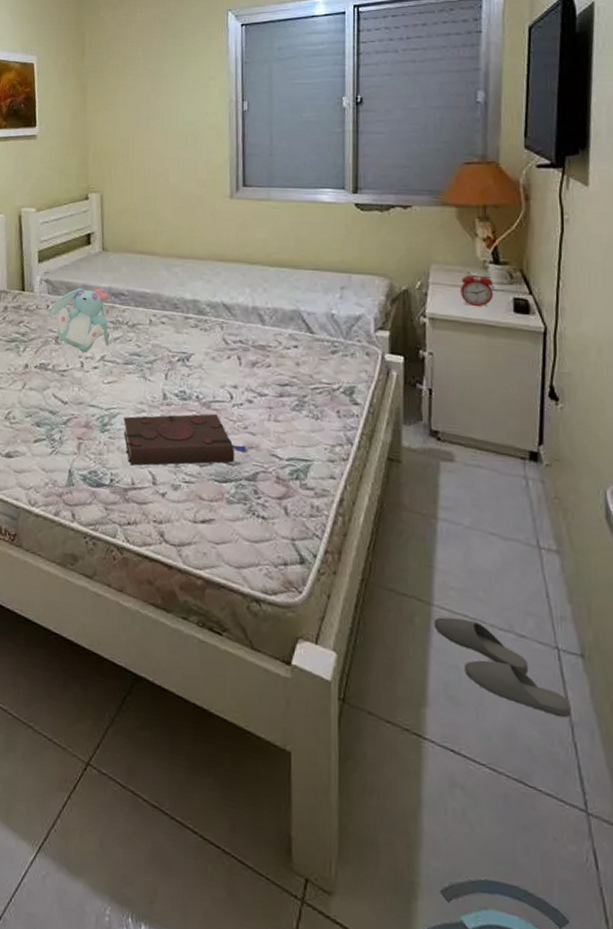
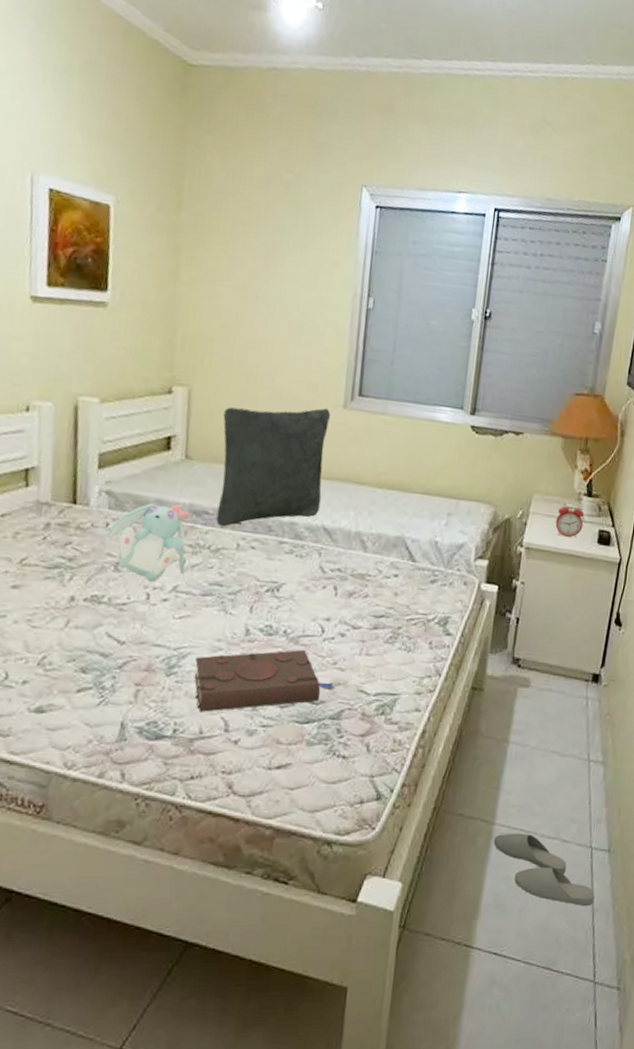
pillow: none [129,199,220,306] -> present [216,407,331,527]

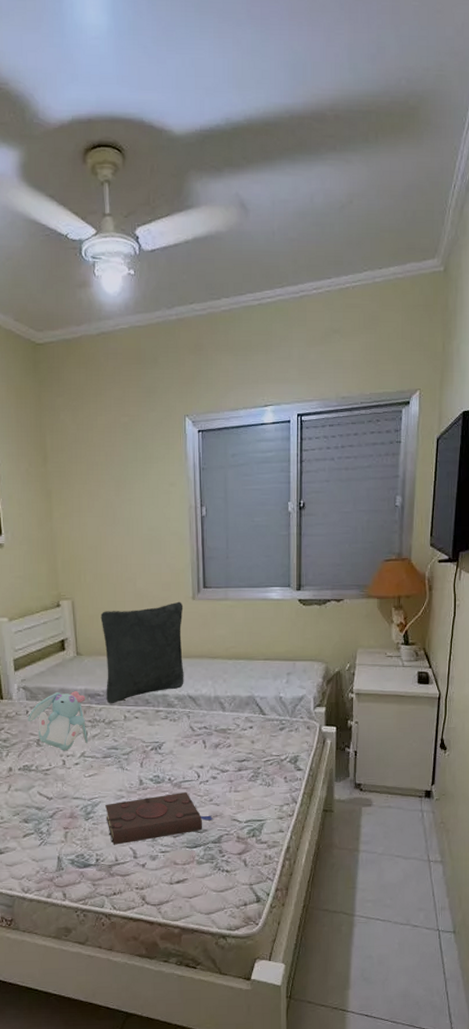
slippers: present [493,833,595,905] -> none [355,921,445,976]
alarm clock: present [555,502,585,539] -> none [380,651,404,681]

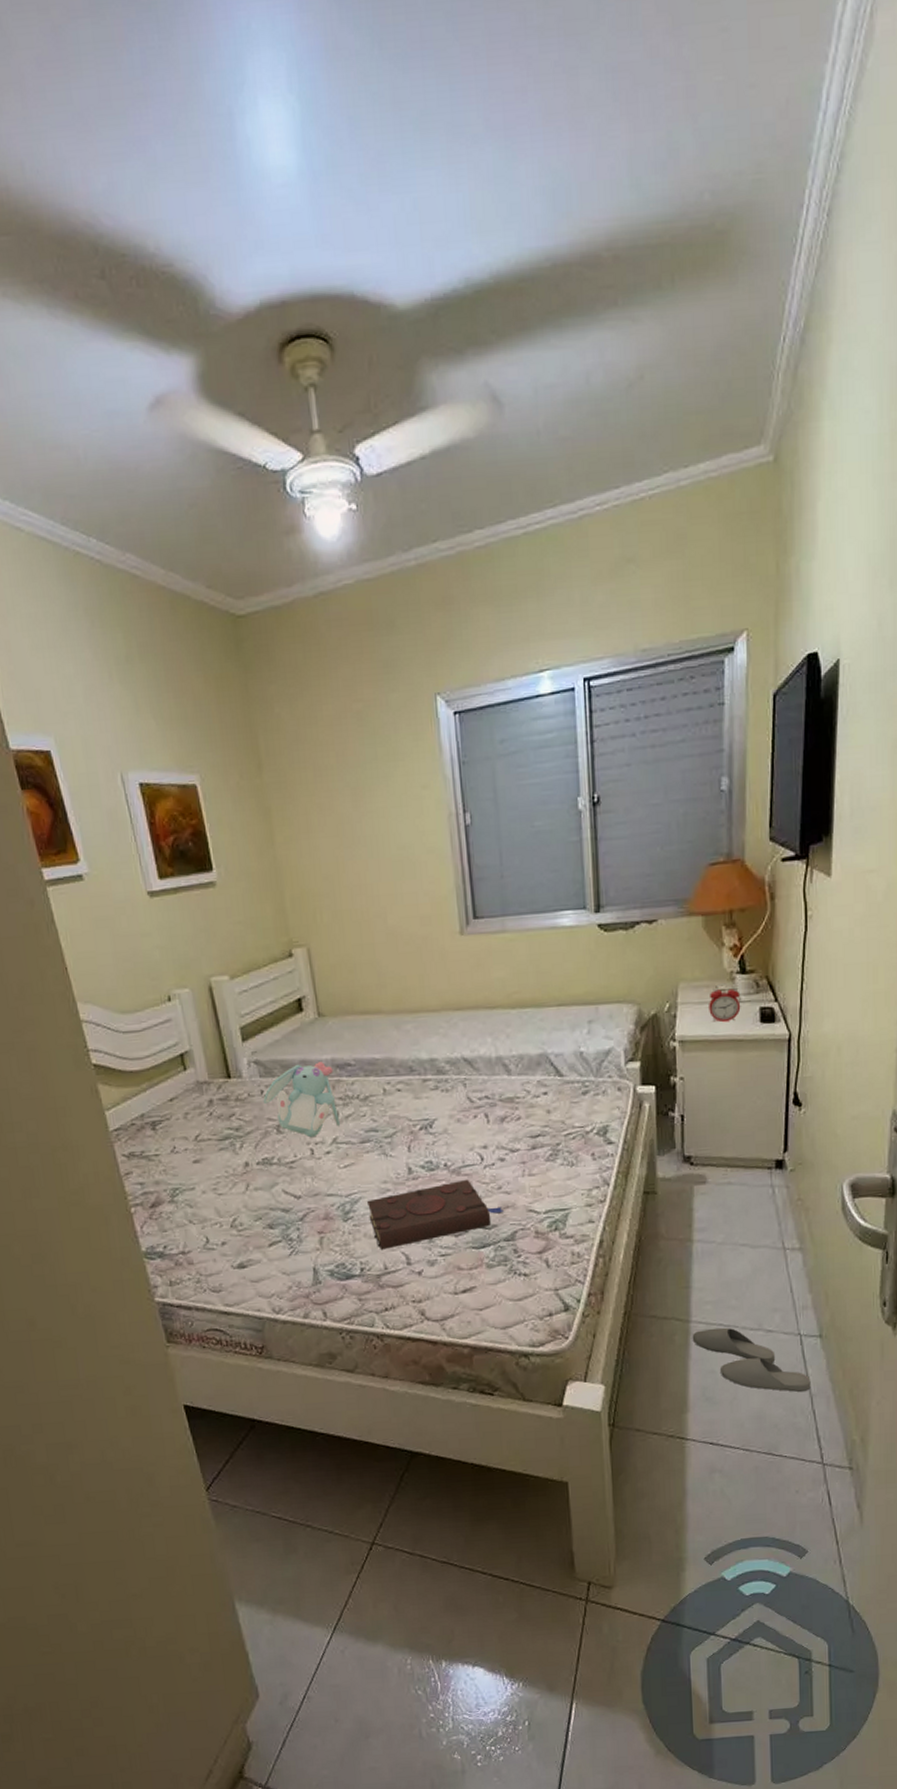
pillow: present [100,601,184,704] -> none [344,938,456,1076]
slippers: none [355,921,445,976] -> present [692,1327,811,1392]
alarm clock: none [380,651,404,681] -> present [709,983,741,1022]

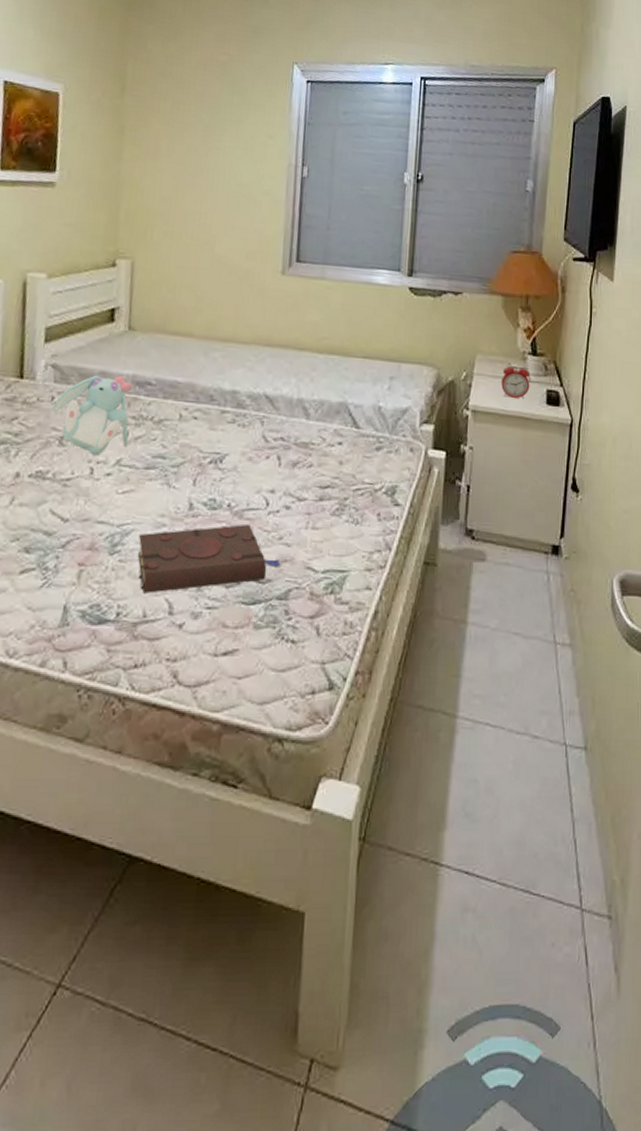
slippers: present [692,1327,811,1392] -> none [457,727,574,814]

